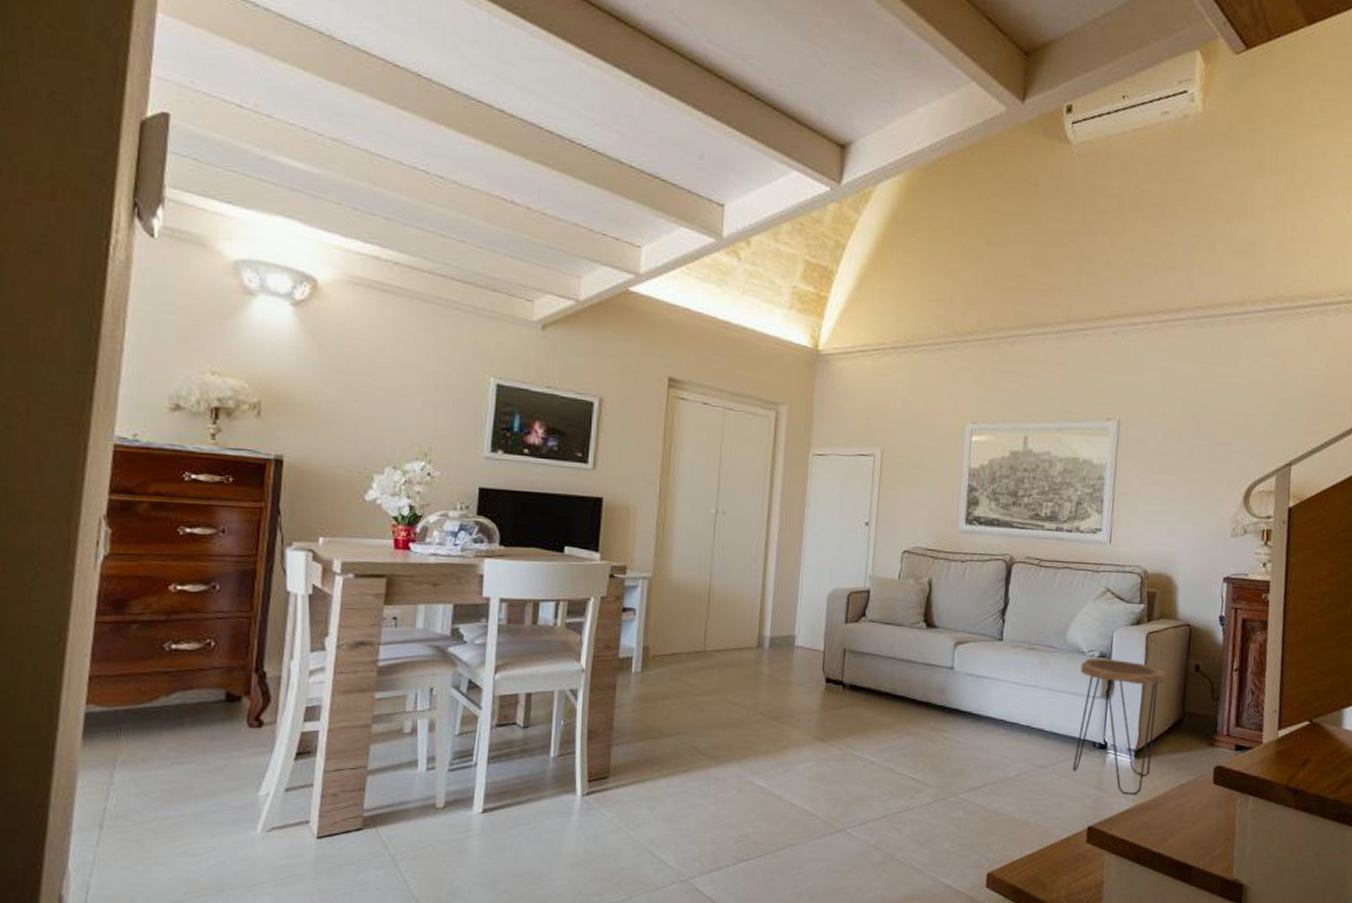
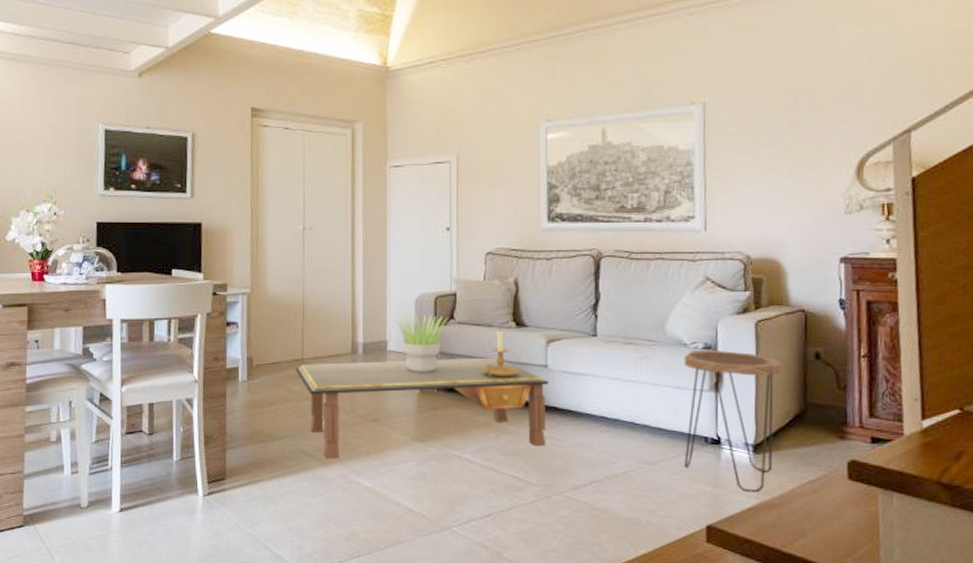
coffee table: none [694,656,953,758] -> present [294,357,549,459]
potted plant: none [803,609,862,671] -> present [393,314,451,373]
candle holder: none [889,628,927,678] -> present [482,329,520,378]

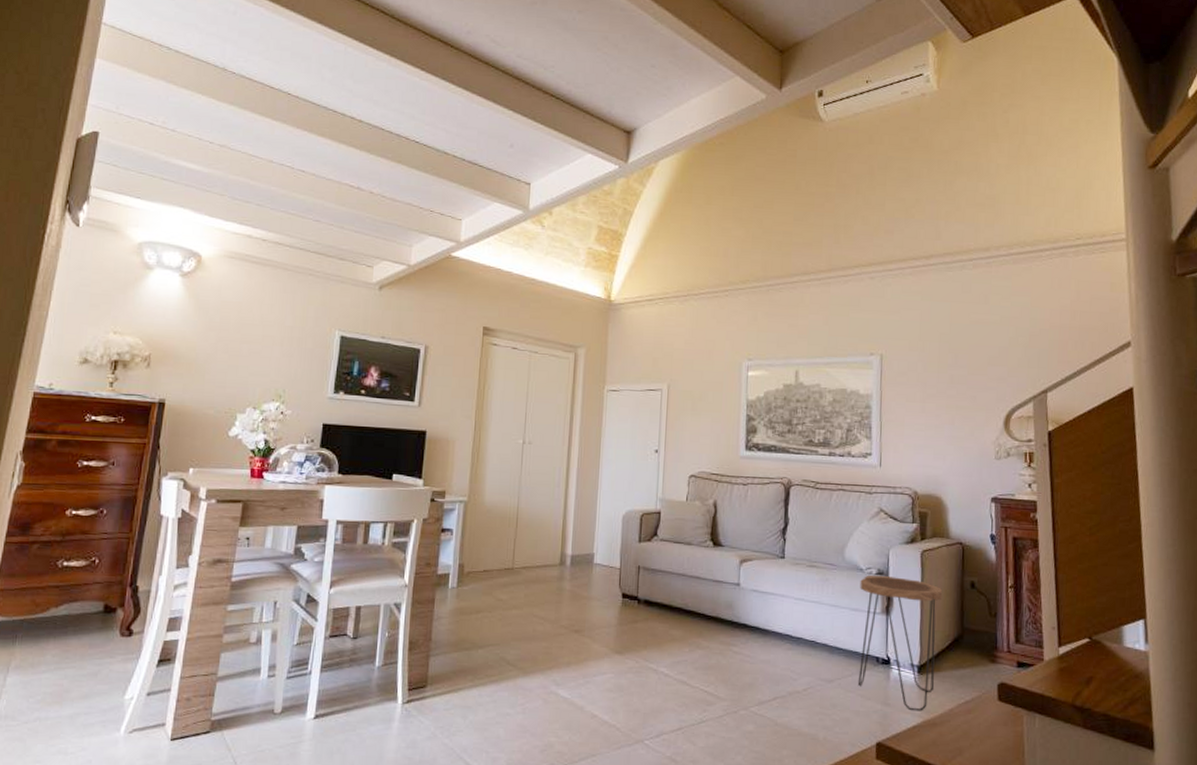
coffee table: present [294,357,549,459] -> none [504,573,740,669]
potted plant: present [393,314,451,373] -> none [601,529,654,587]
candle holder: present [482,329,520,378] -> none [680,547,715,594]

